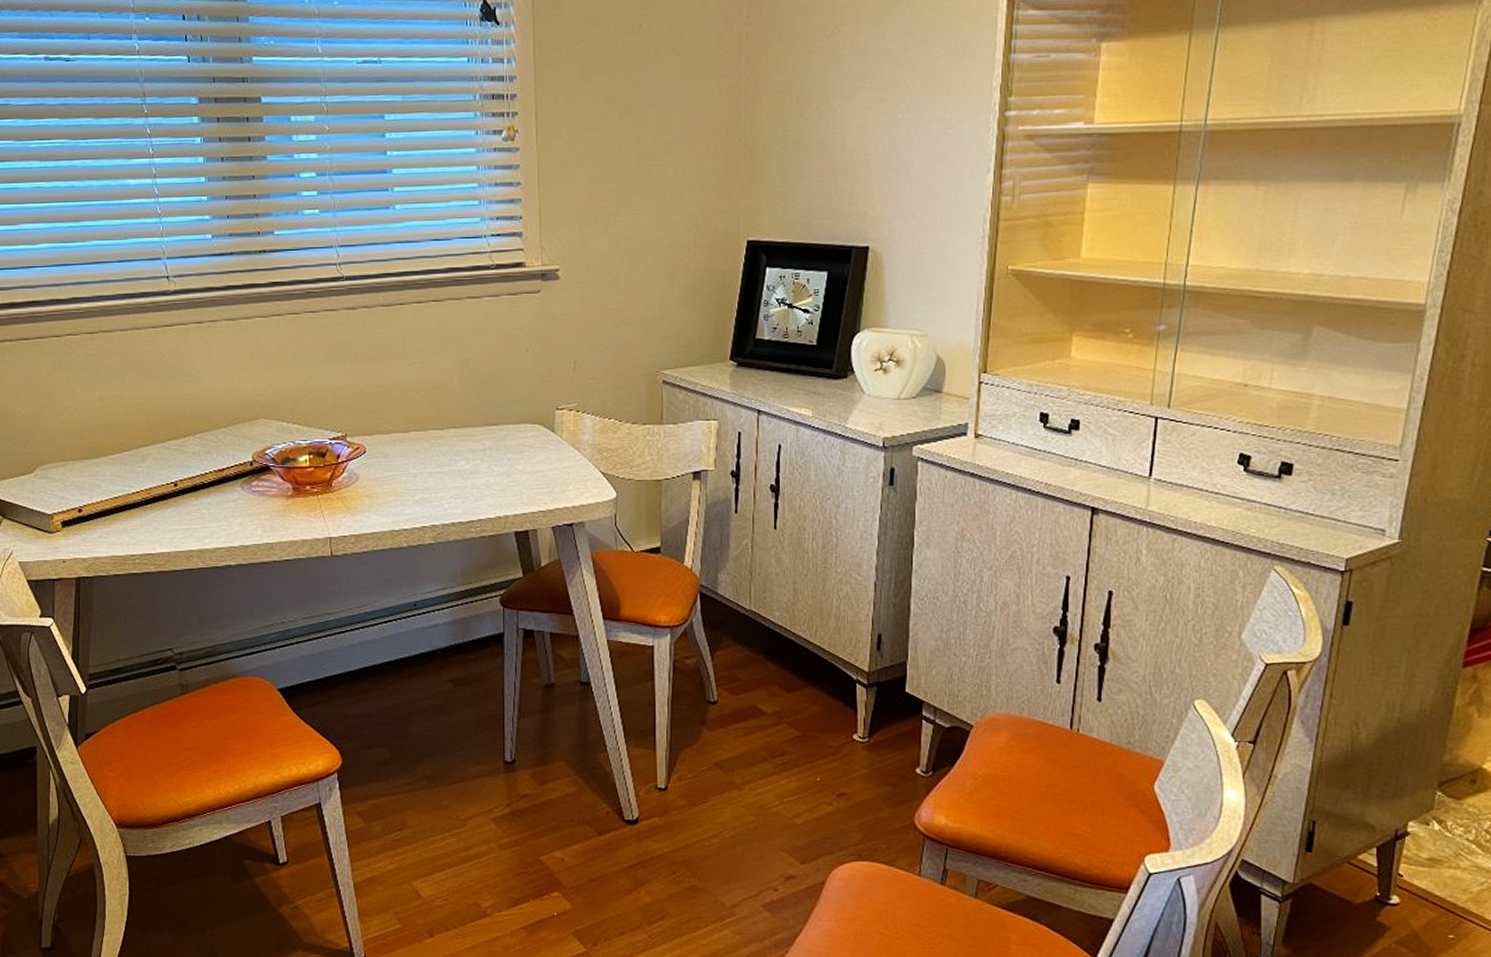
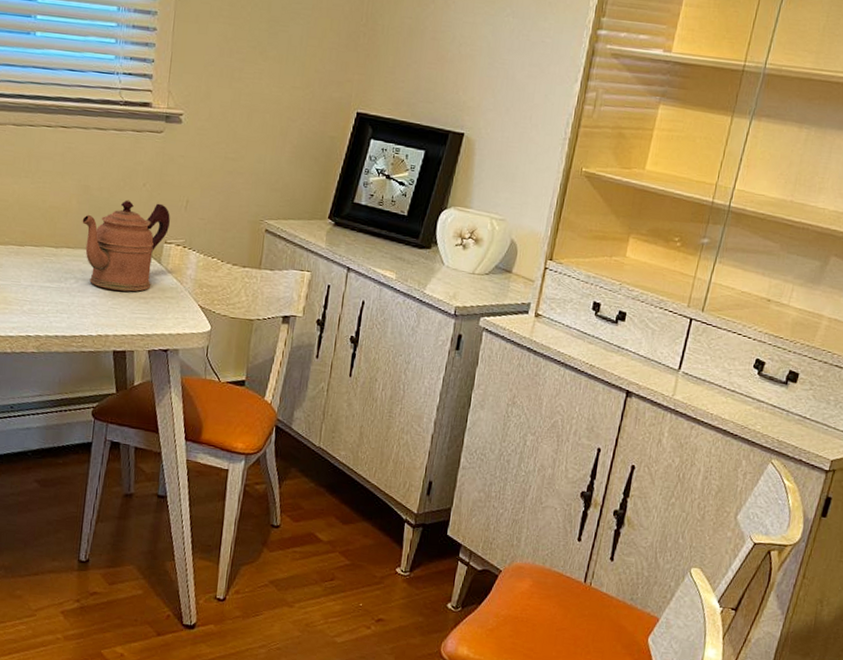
coffeepot: none [466,368,559,467] -> present [82,199,170,292]

